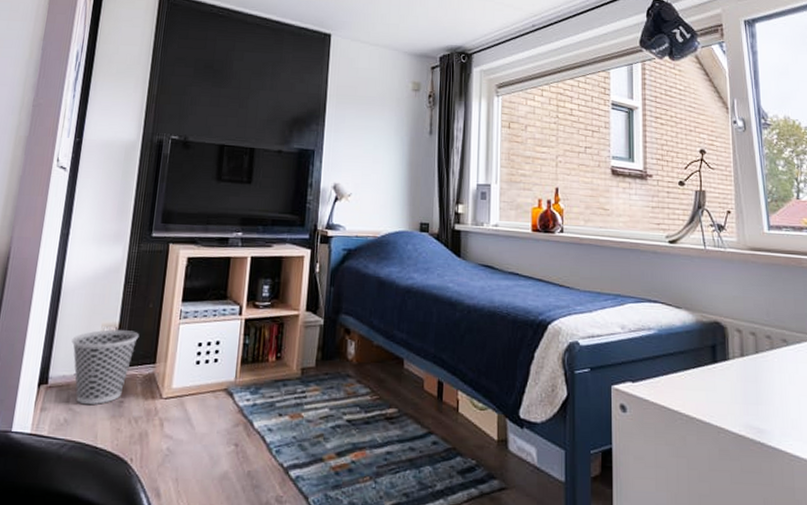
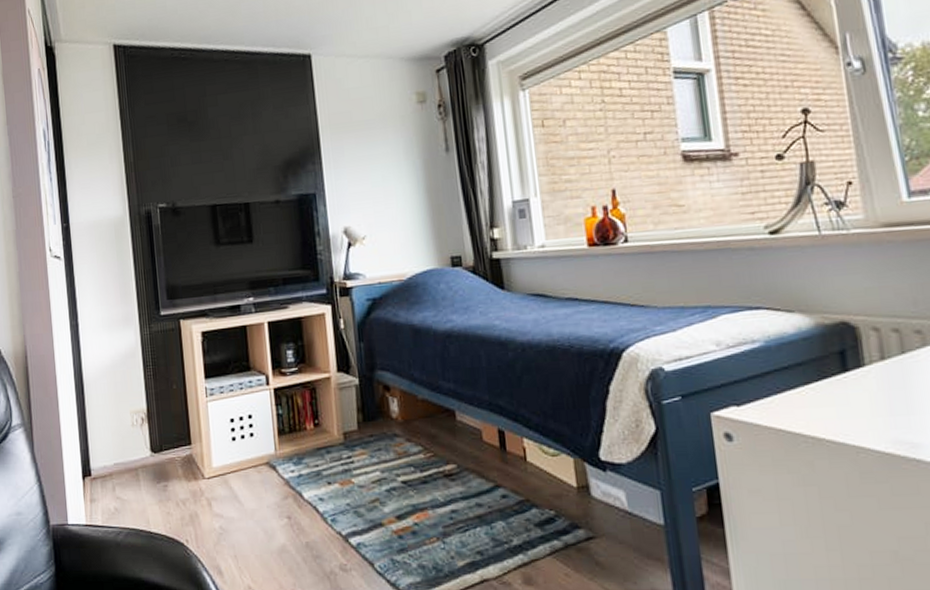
wastebasket: present [72,329,140,405] -> none [104,414,170,493]

